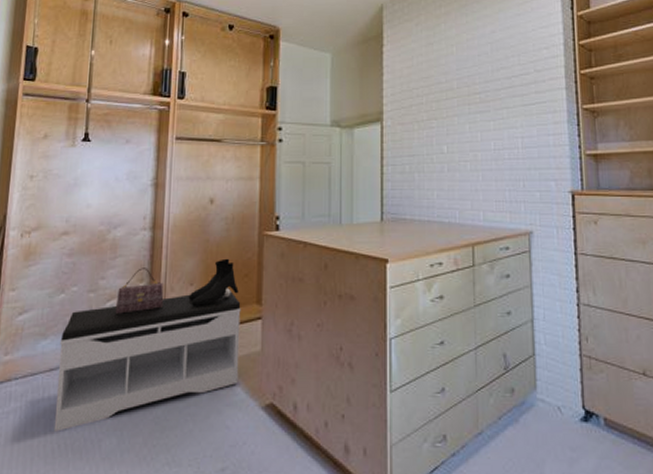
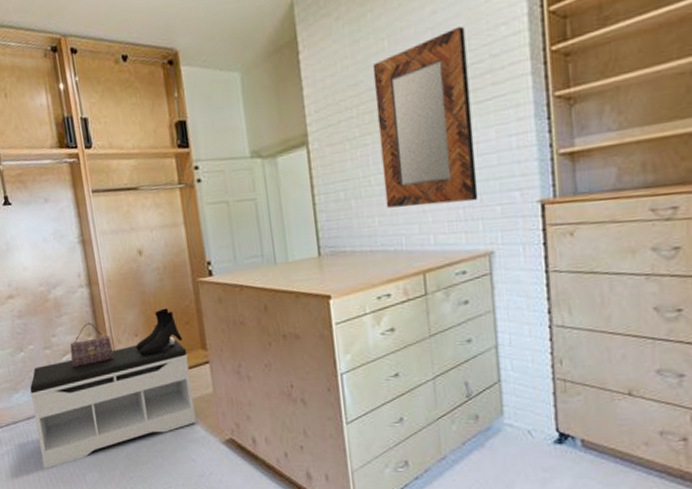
home mirror: none [442,45,522,186] -> present [372,26,479,208]

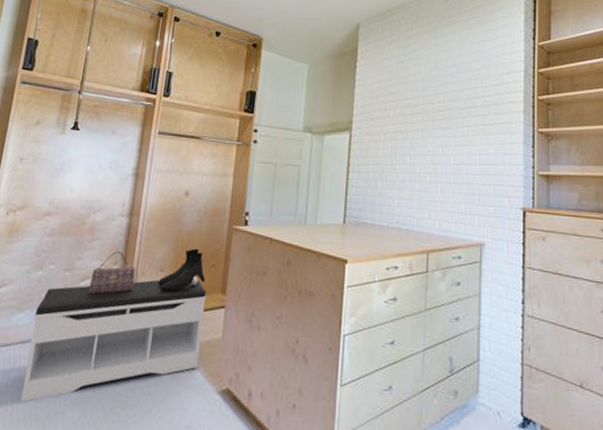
home mirror: present [372,26,479,208] -> none [405,68,480,200]

